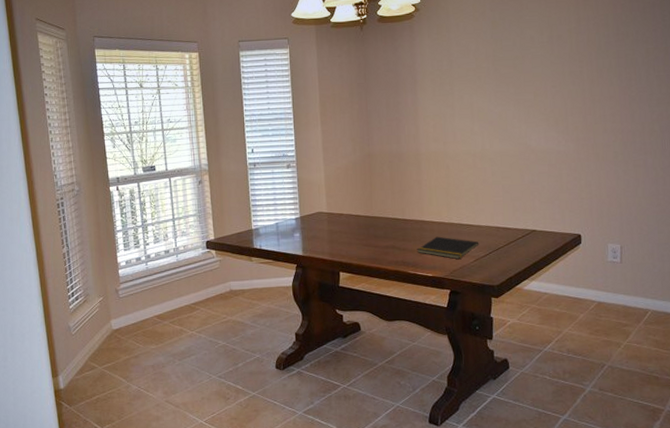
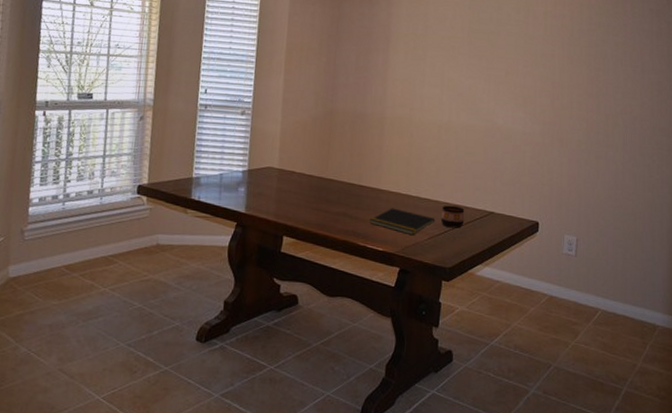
cup: none [484,228,508,249] -> present [440,205,465,229]

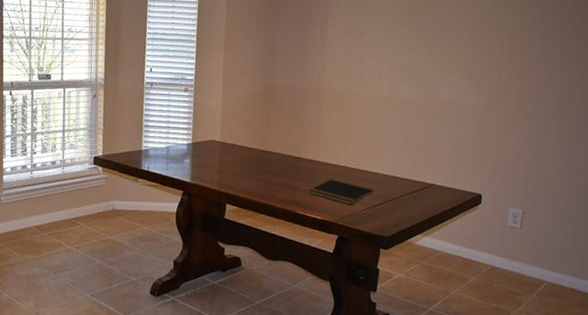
cup: present [440,205,465,229] -> none [379,177,404,200]

